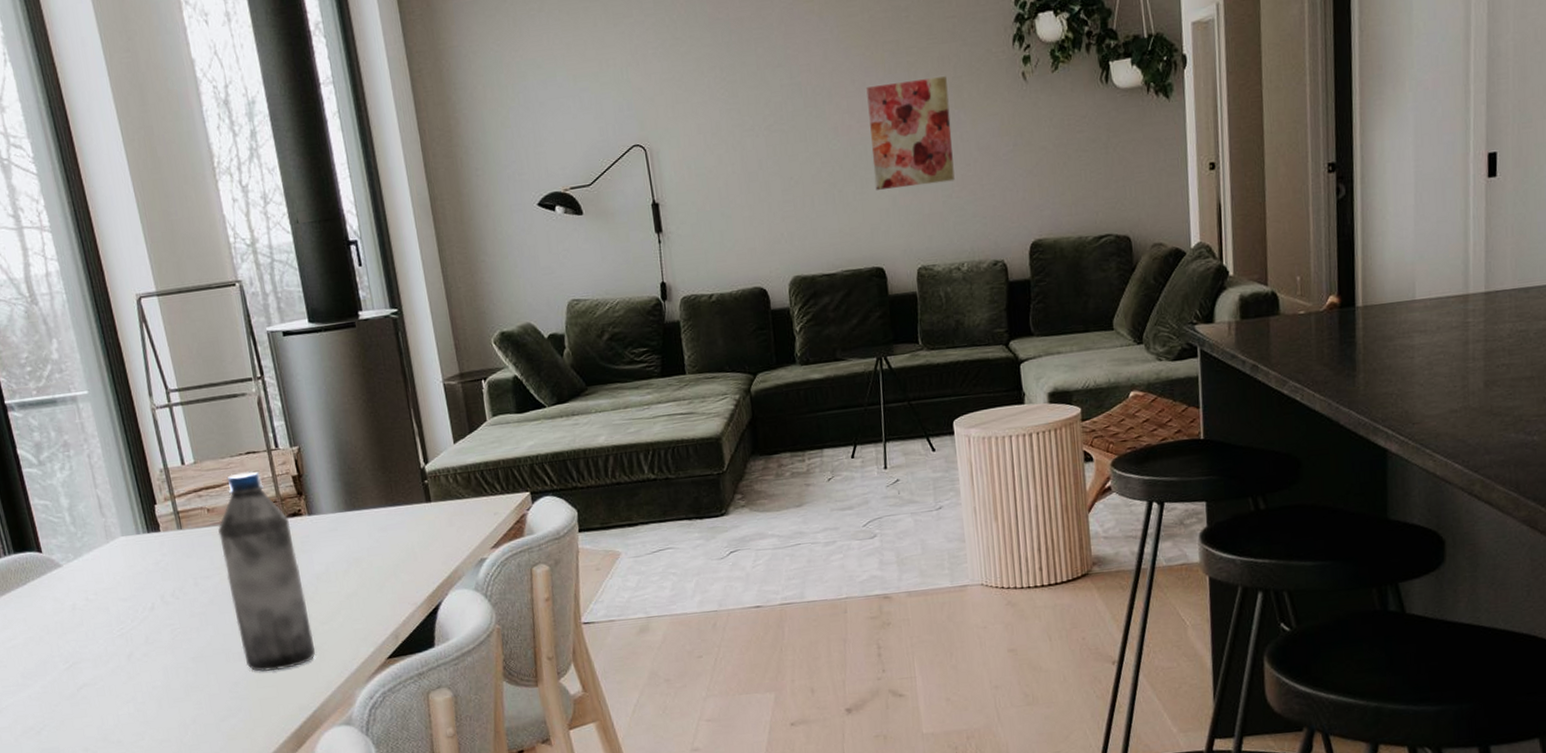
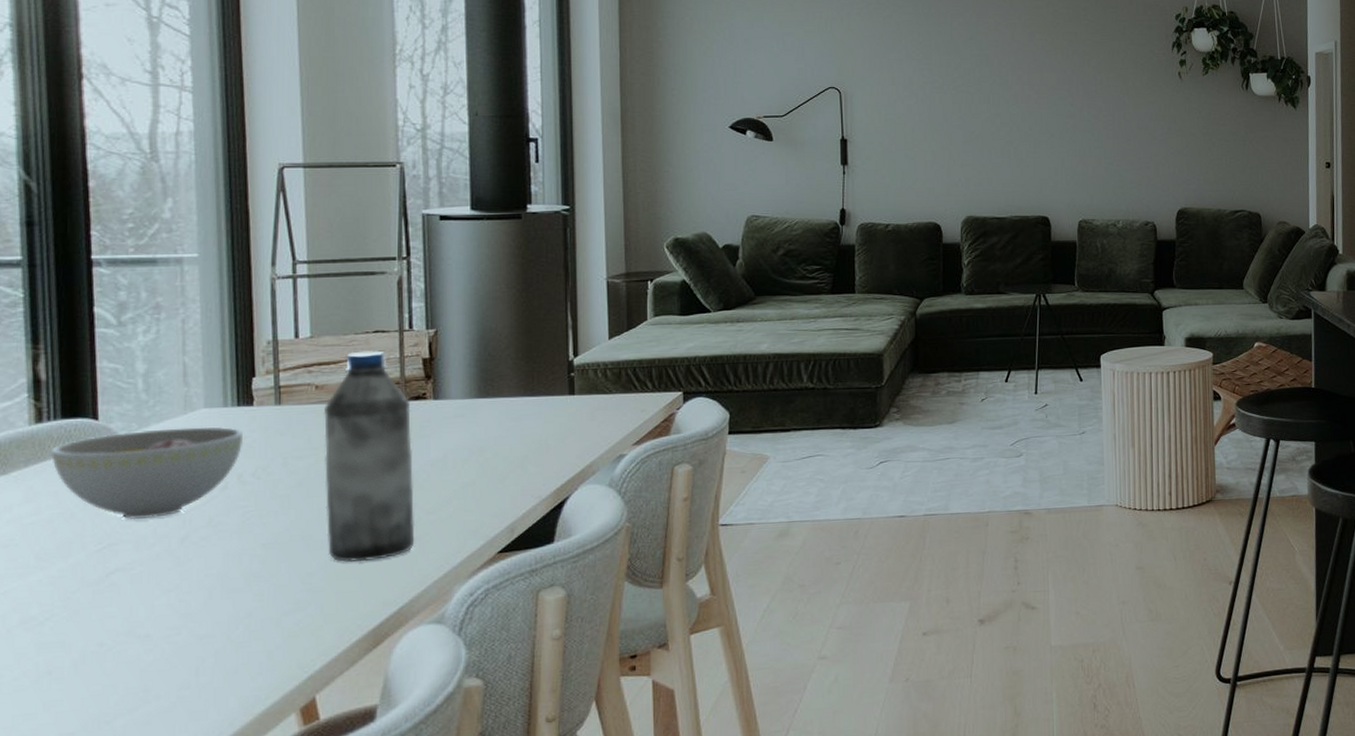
bowl: none [12,552,160,641] -> present [50,426,244,520]
wall art: present [866,76,955,190] -> none [1046,66,1117,152]

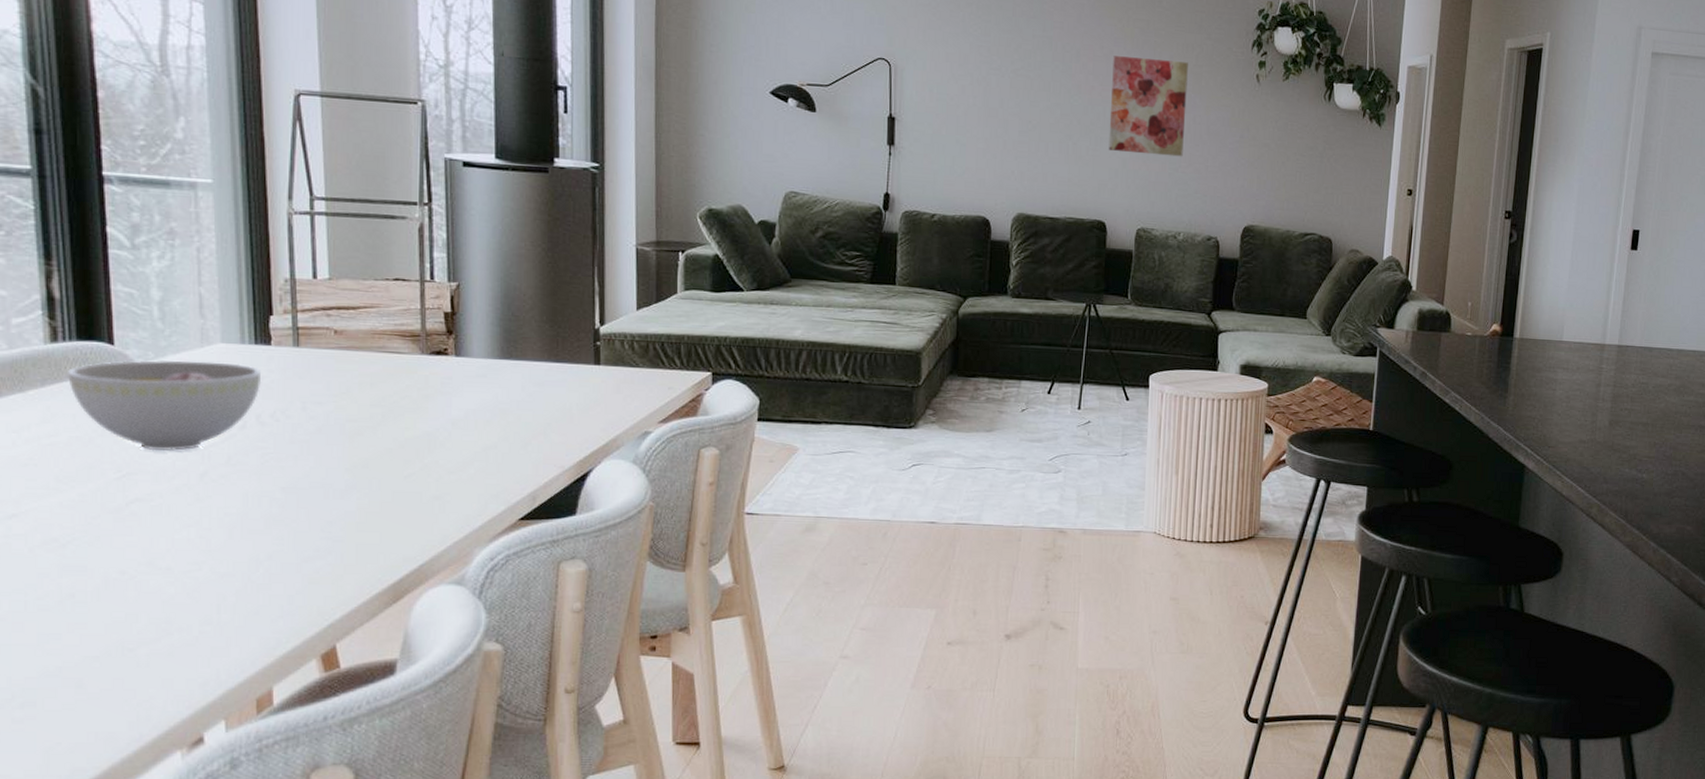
water bottle: present [323,350,415,562] -> none [342,298,436,515]
wall art: none [1046,66,1117,152] -> present [1108,56,1188,157]

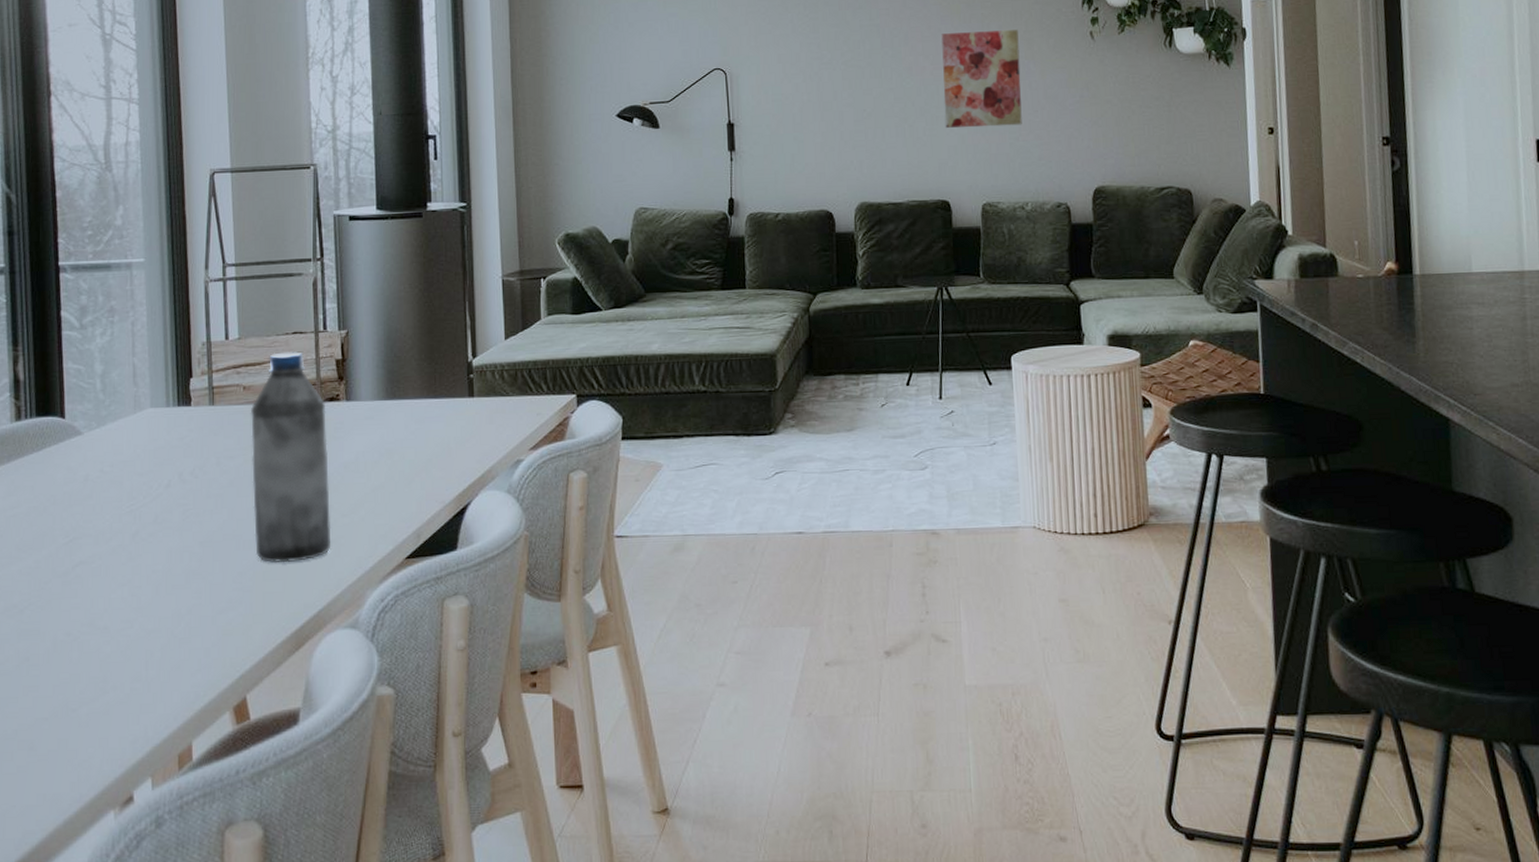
bowl: present [66,359,262,451] -> none [27,425,183,515]
water bottle: none [342,298,436,515] -> present [250,351,331,562]

